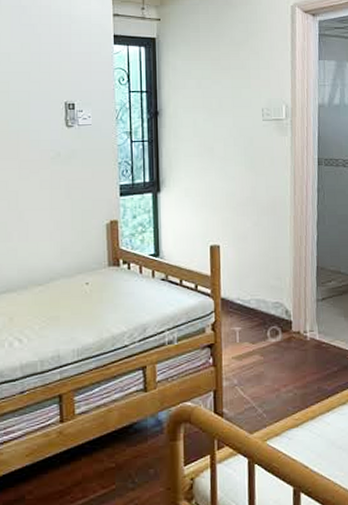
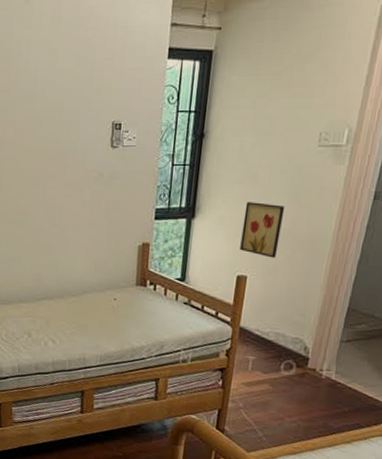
wall art: none [207,173,244,226] -> present [240,202,285,258]

